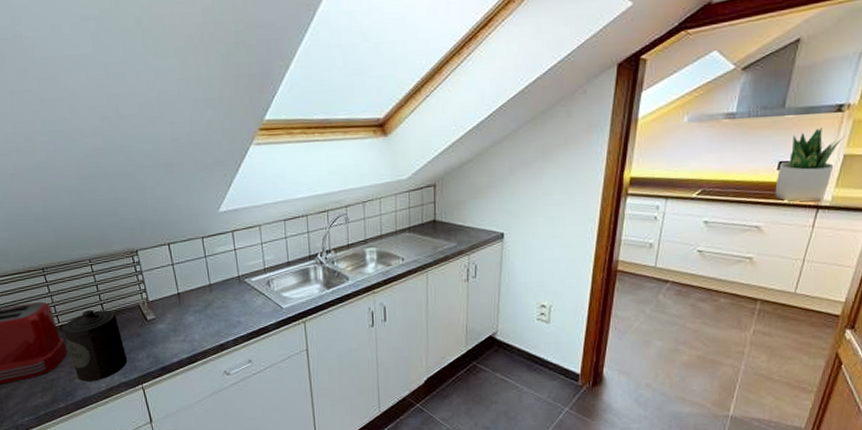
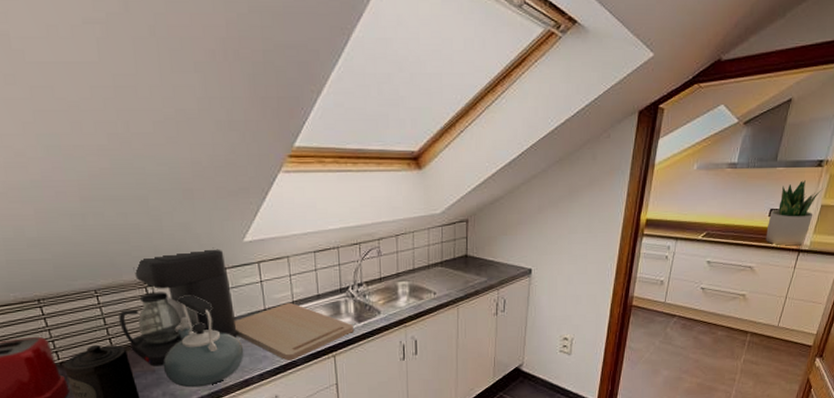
coffee maker: none [109,218,214,330] -> present [119,247,237,367]
kettle: none [147,263,220,351] -> present [162,295,244,388]
cutting board: none [210,270,323,326] -> present [233,303,354,361]

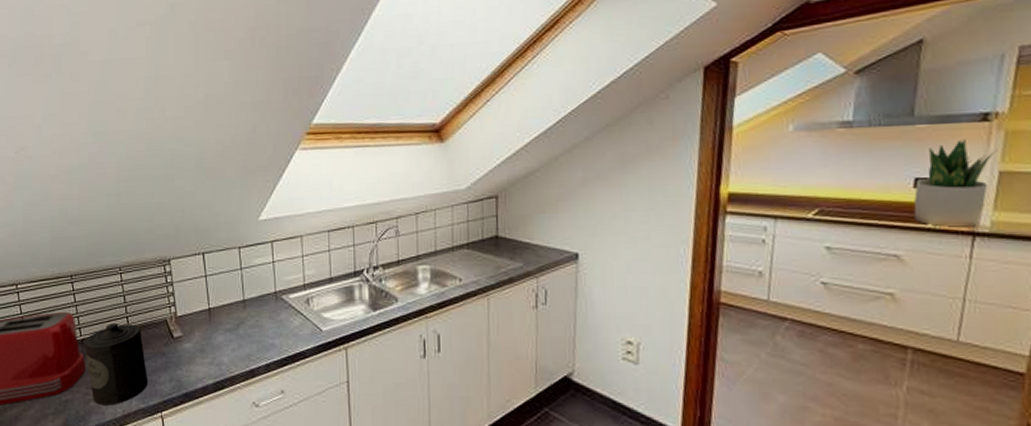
coffee maker: present [119,247,237,367] -> none [137,226,246,349]
kettle: present [162,295,244,388] -> none [173,274,252,375]
cutting board: present [233,303,354,361] -> none [244,286,368,351]

